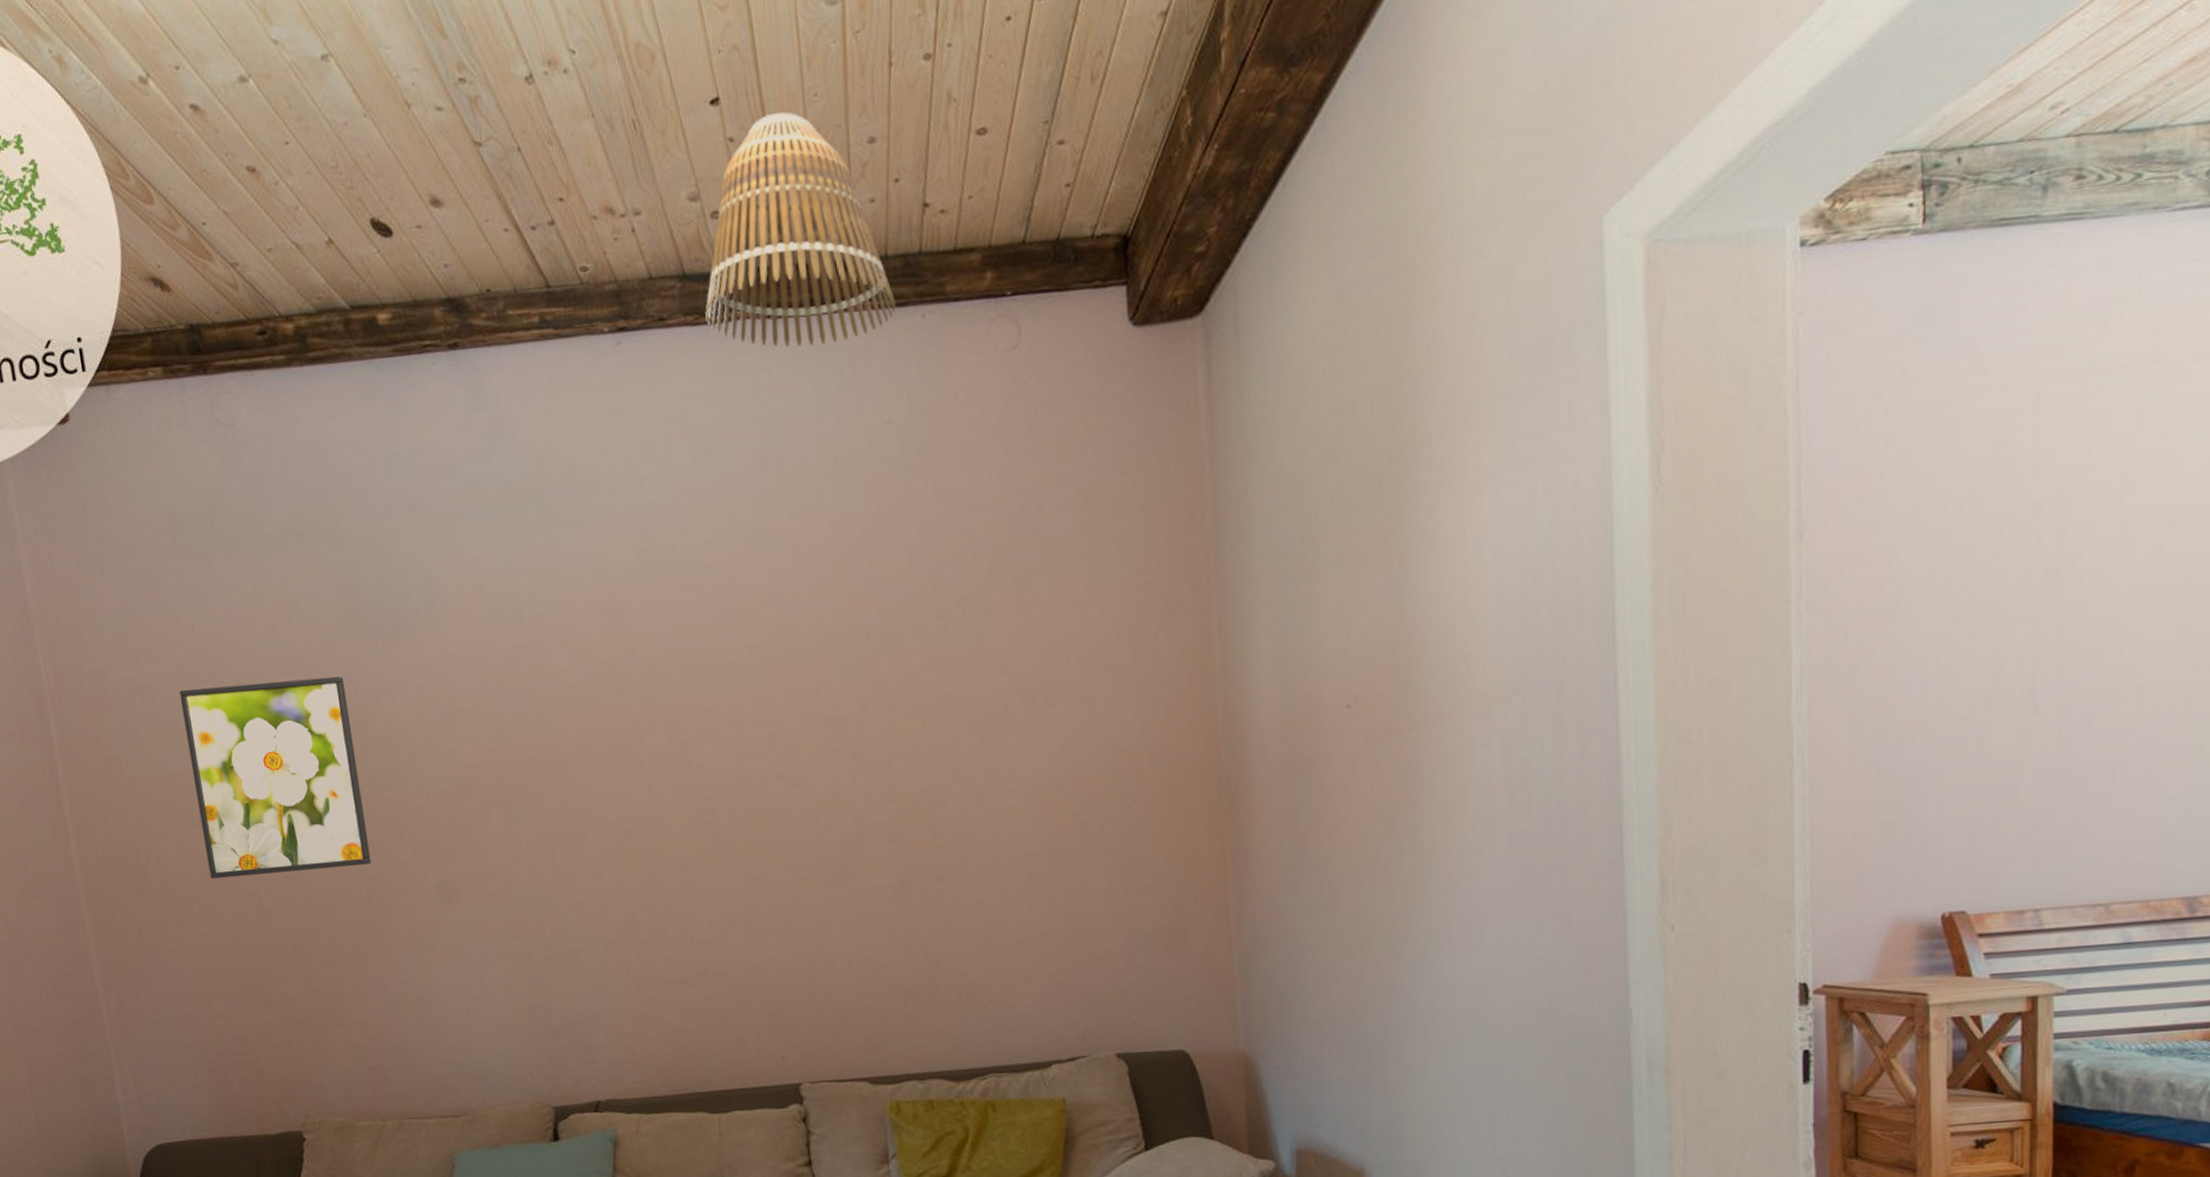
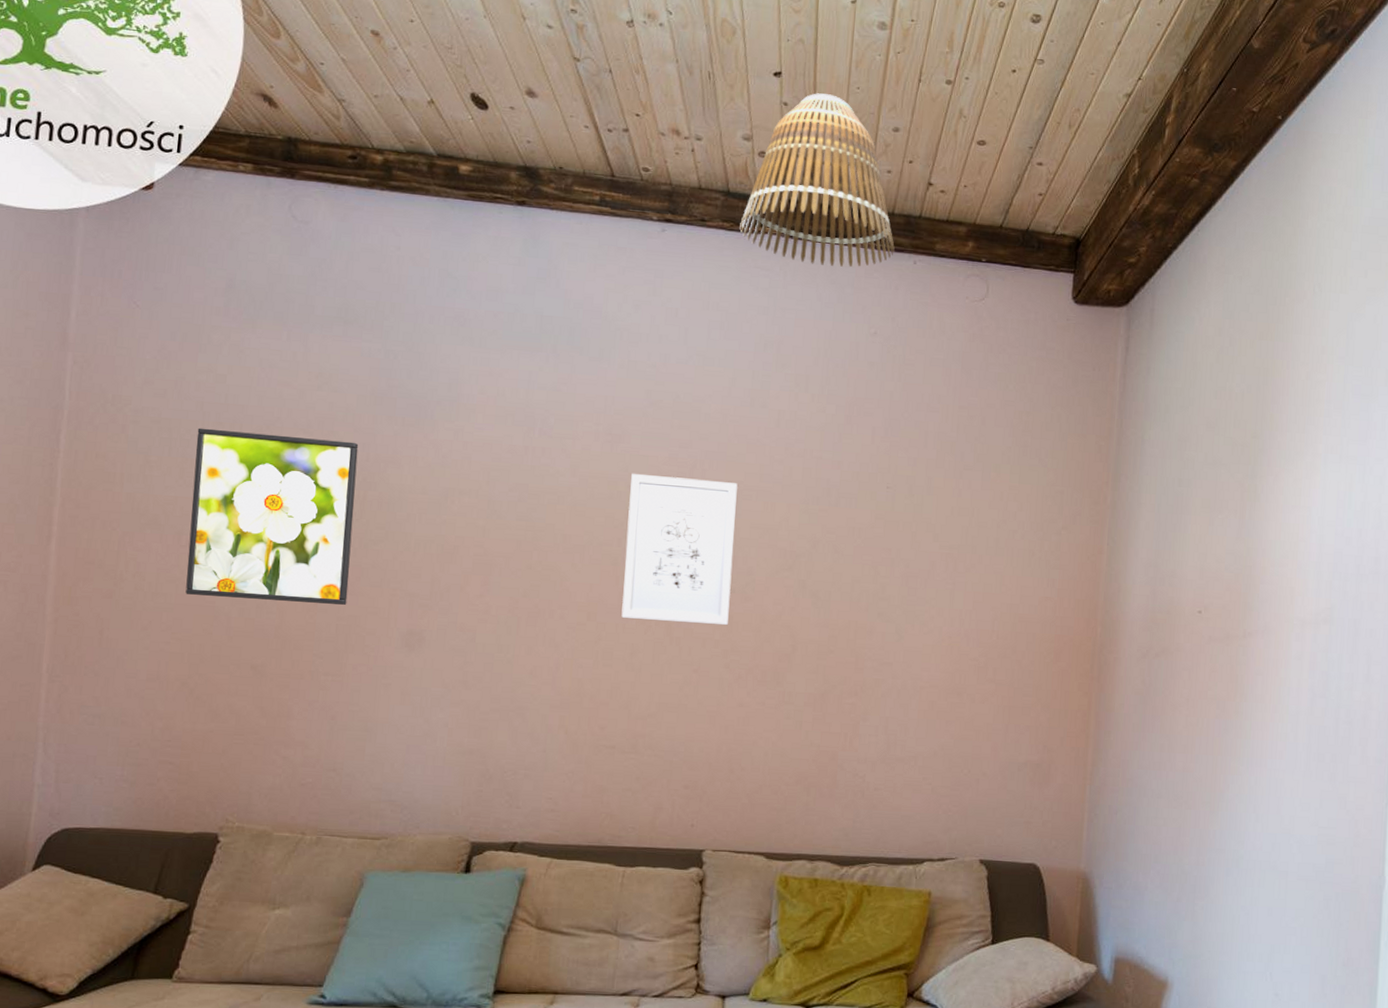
wall art: none [640,645,781,831] -> present [621,473,738,626]

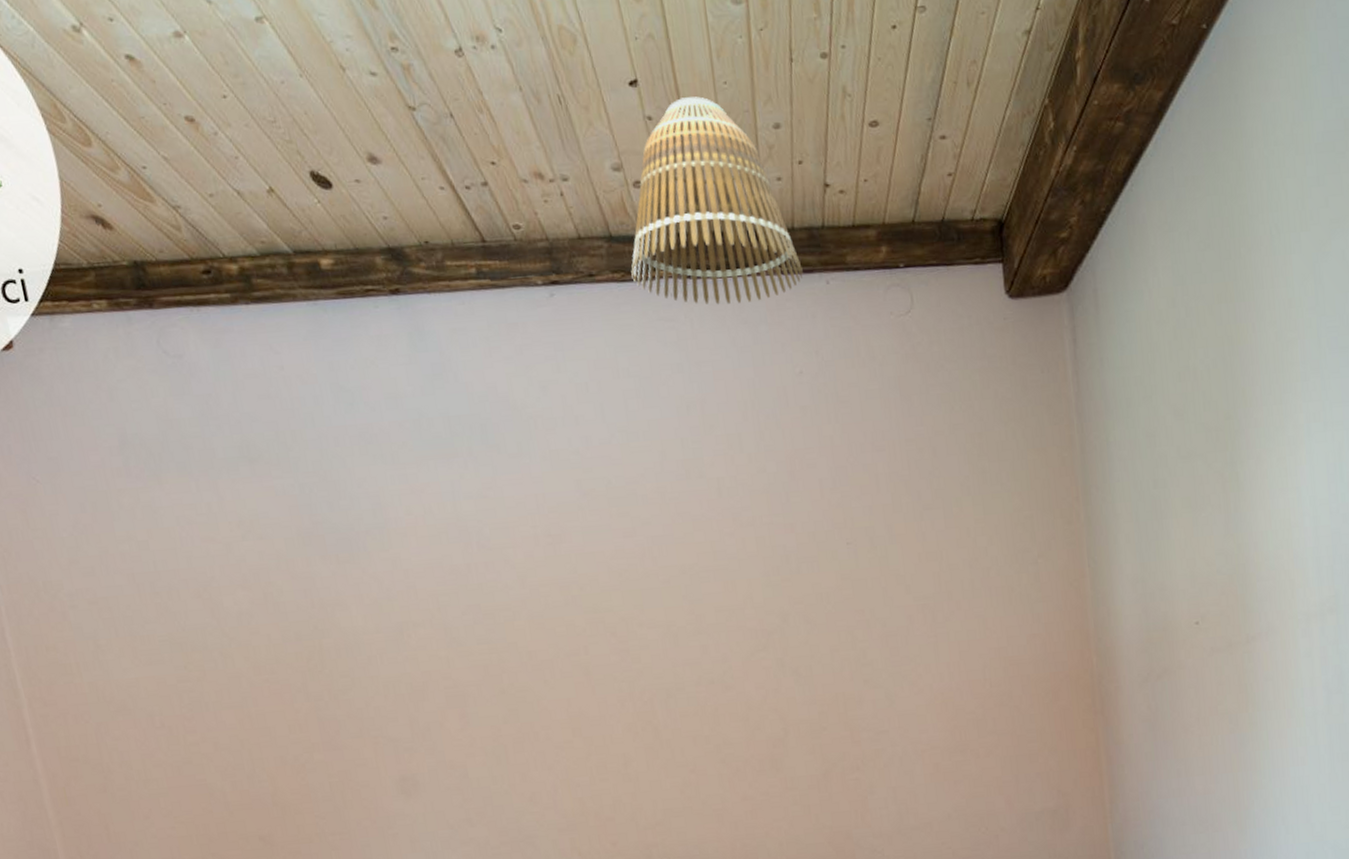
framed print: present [185,428,359,605] -> none [136,590,334,776]
wall art: present [621,473,738,626] -> none [581,566,715,730]

